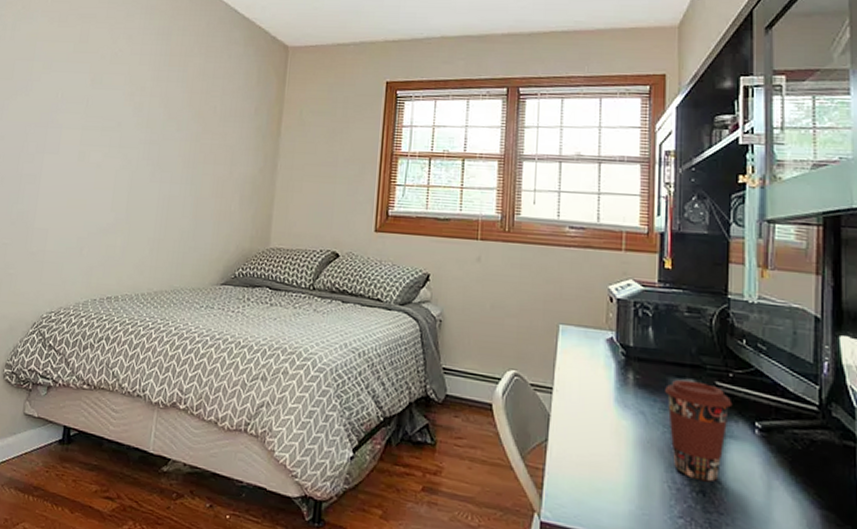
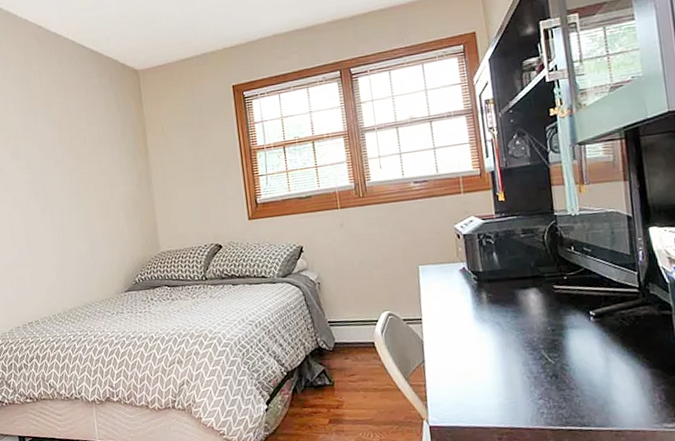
coffee cup: present [665,379,733,482] -> none [514,288,570,367]

